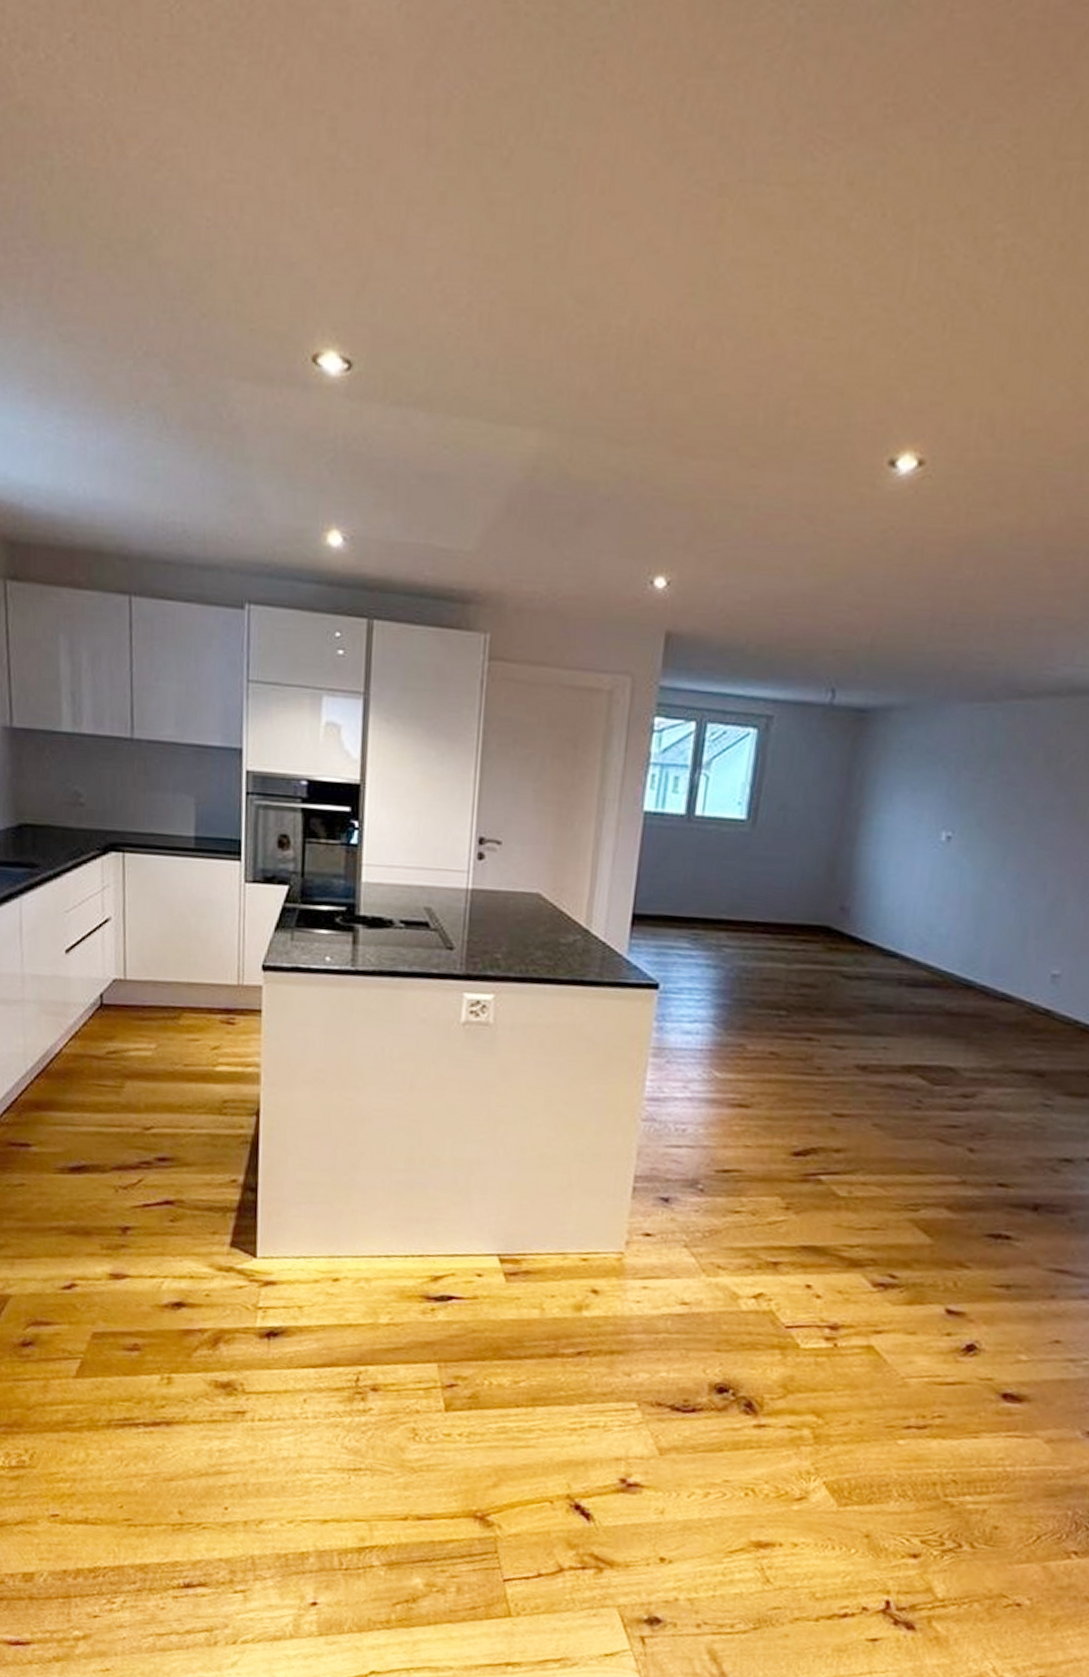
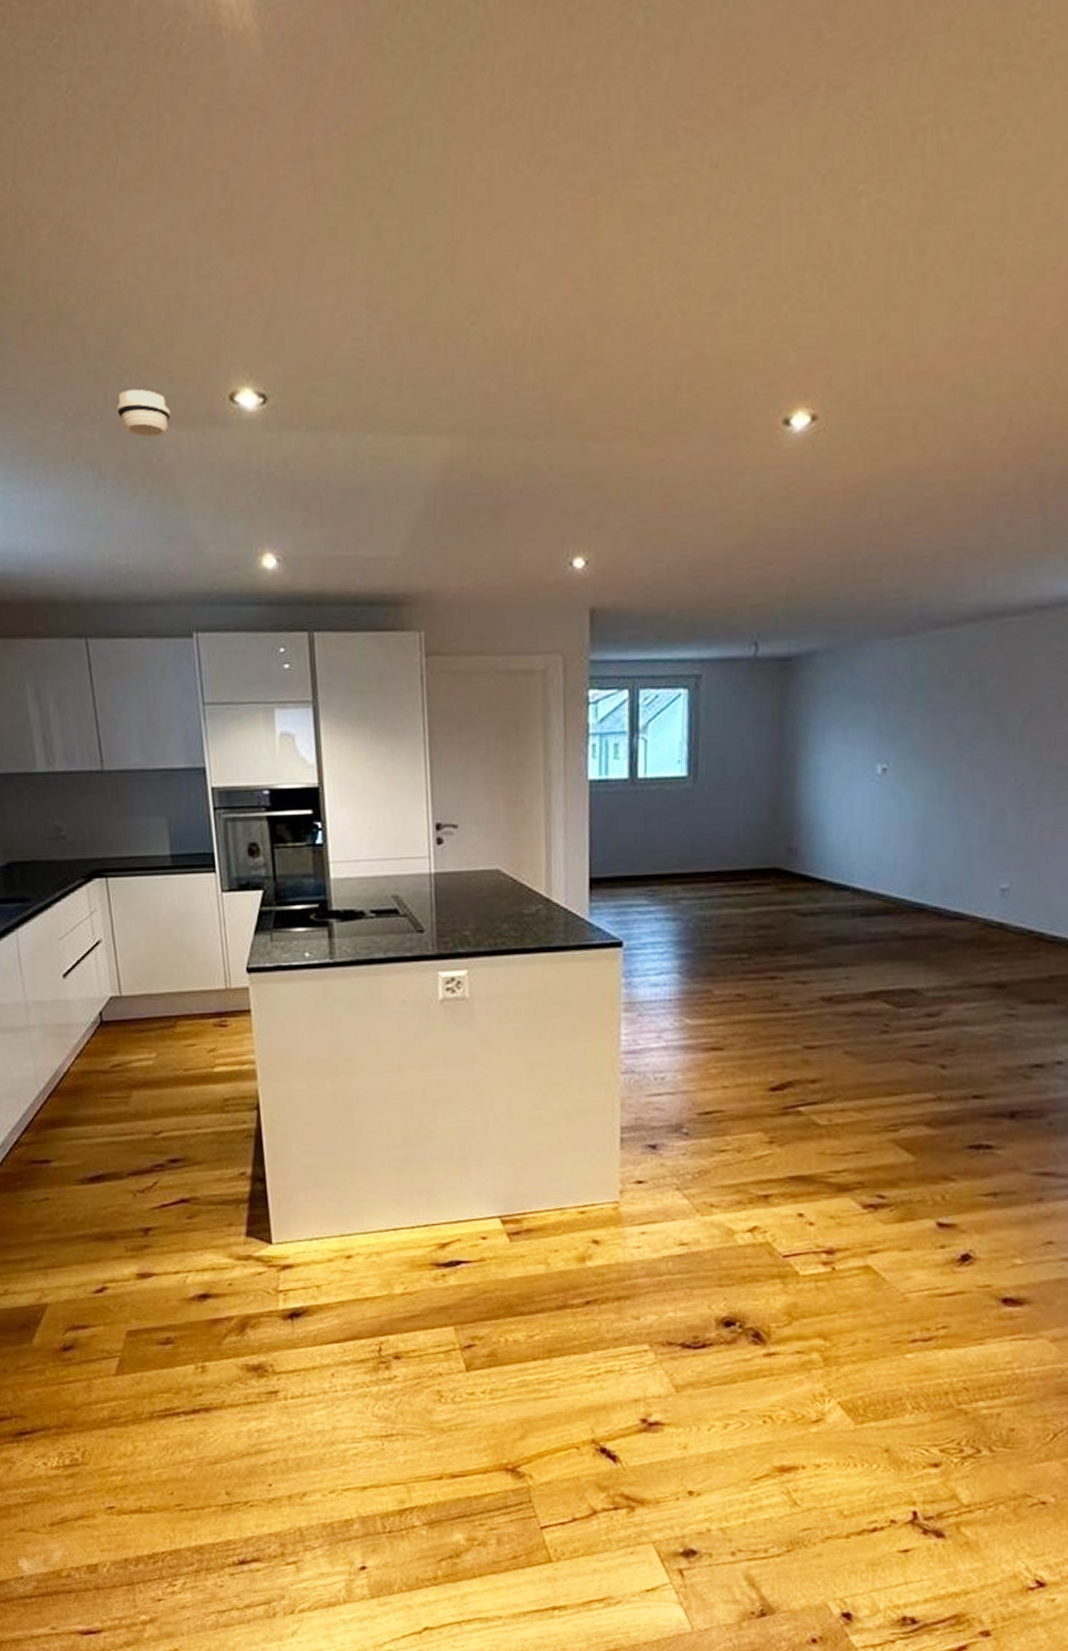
smoke detector: none [190,335,248,390] -> present [117,389,171,438]

